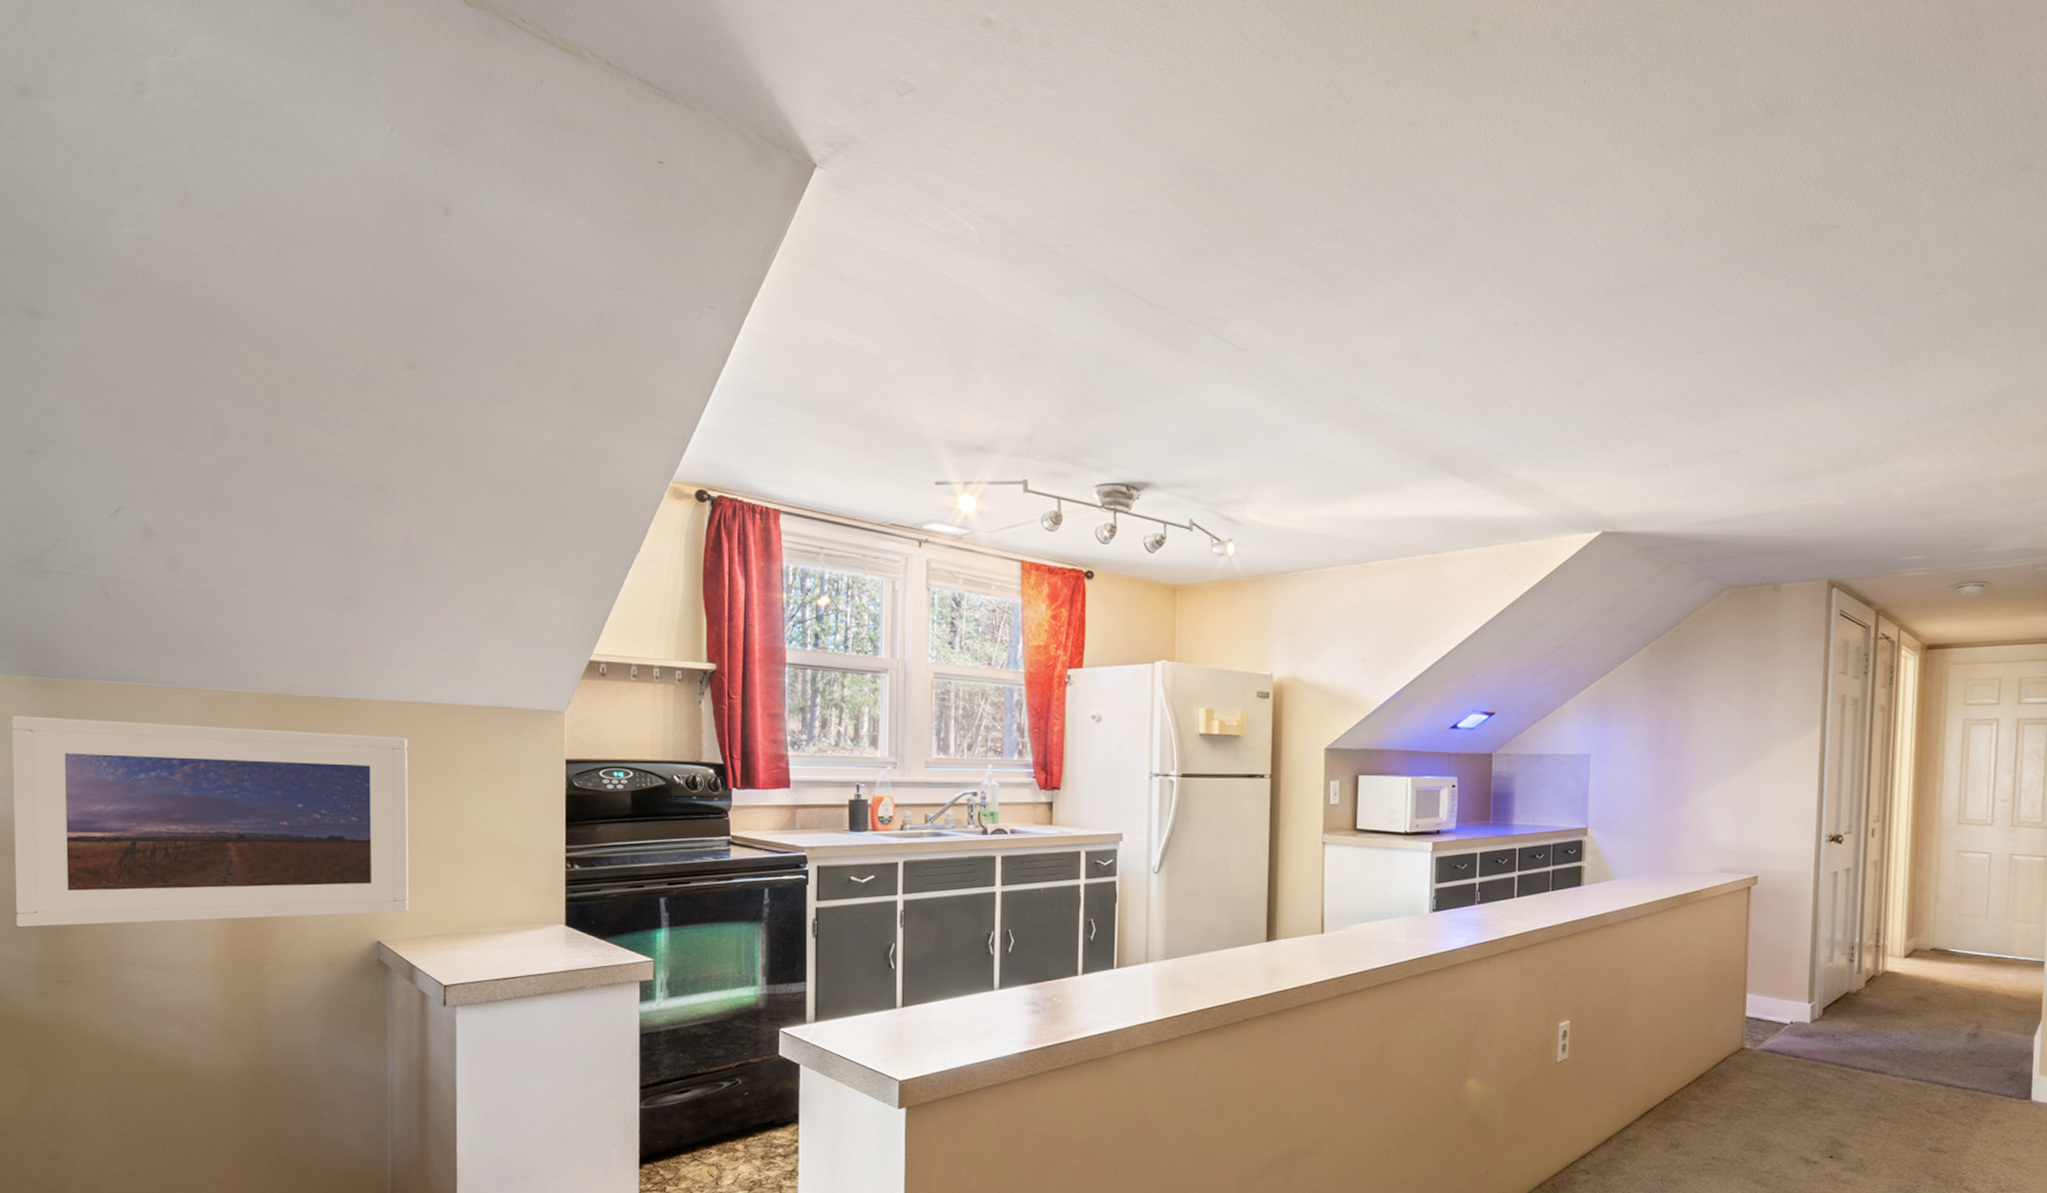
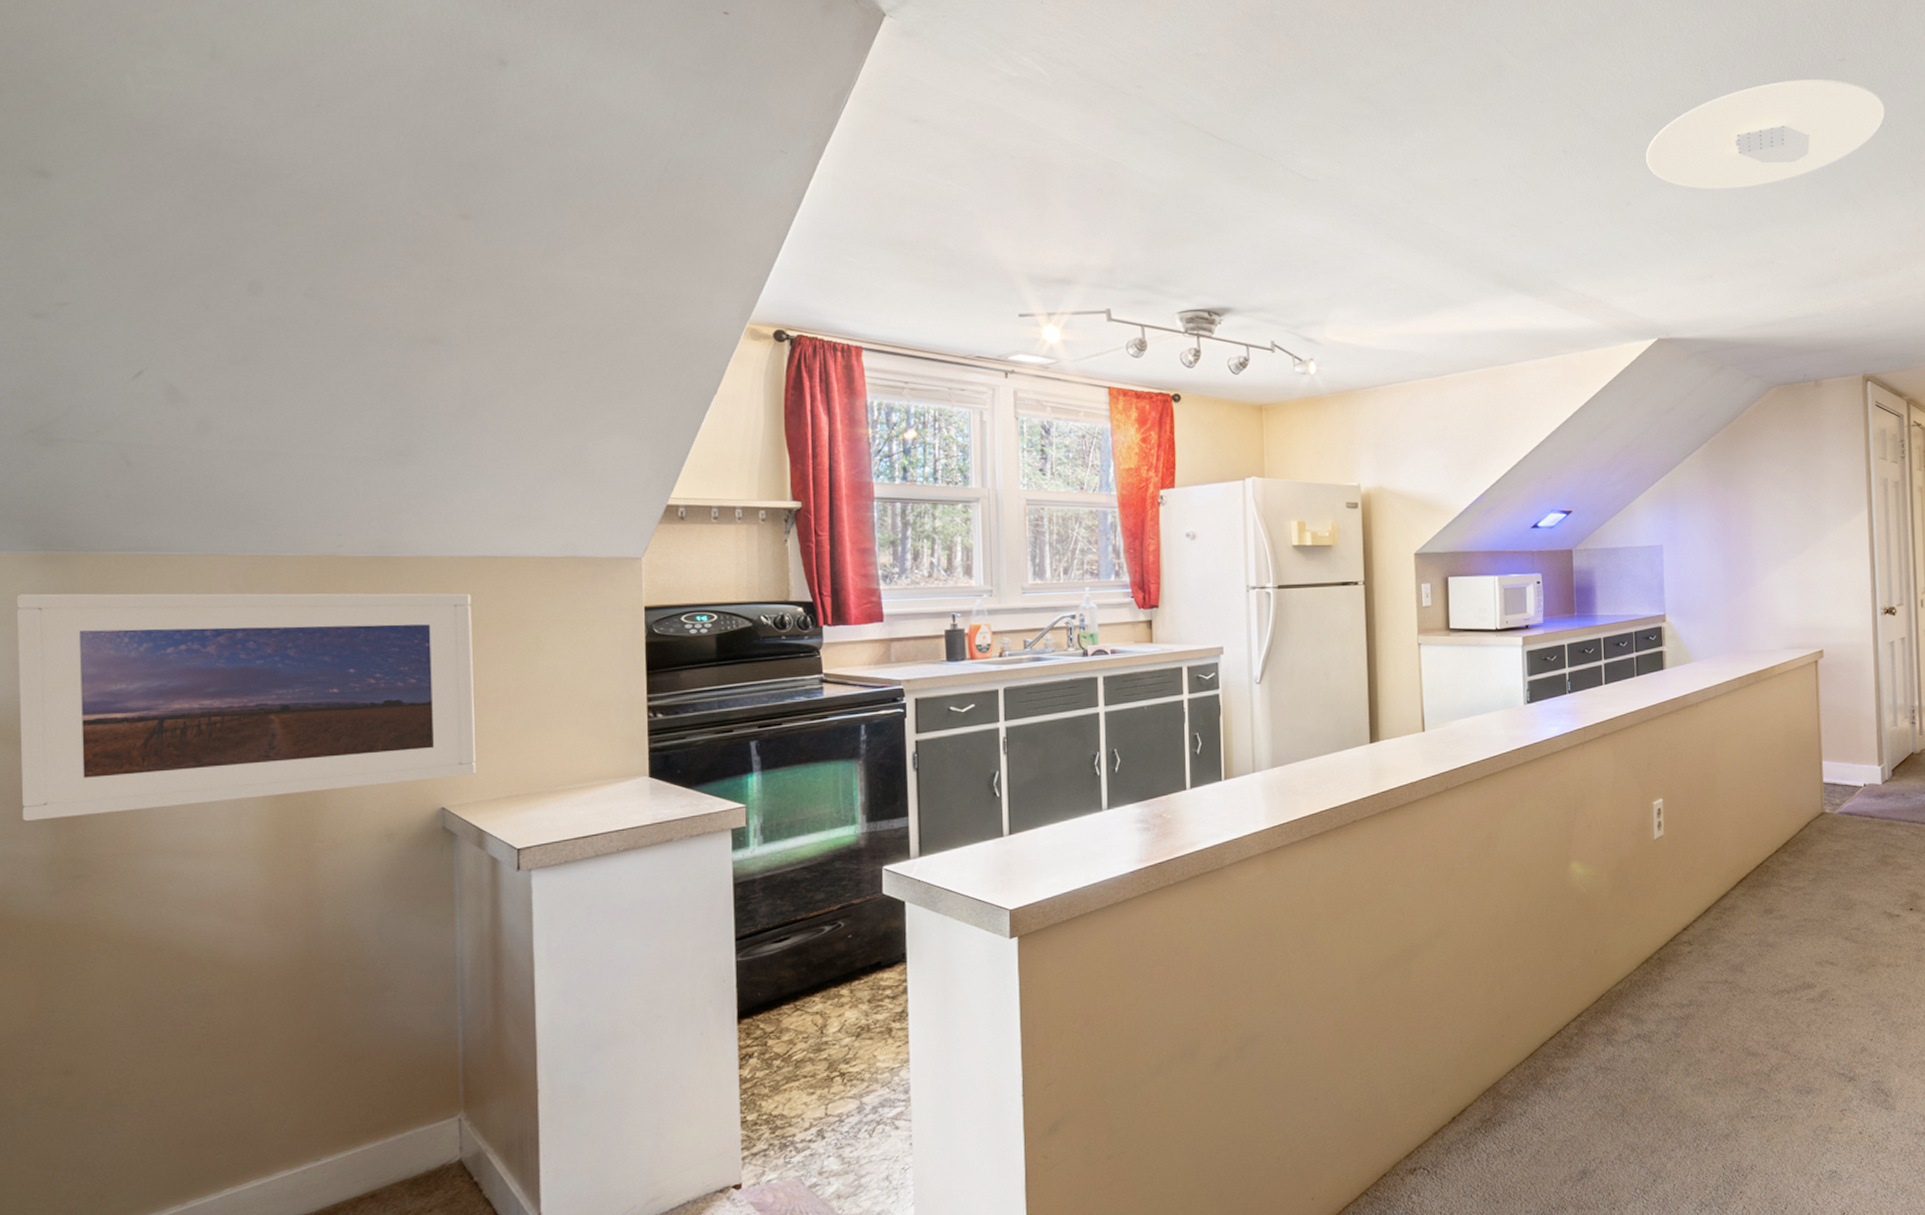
ceiling light: none [1603,249,1880,371] -> present [1645,80,1885,190]

